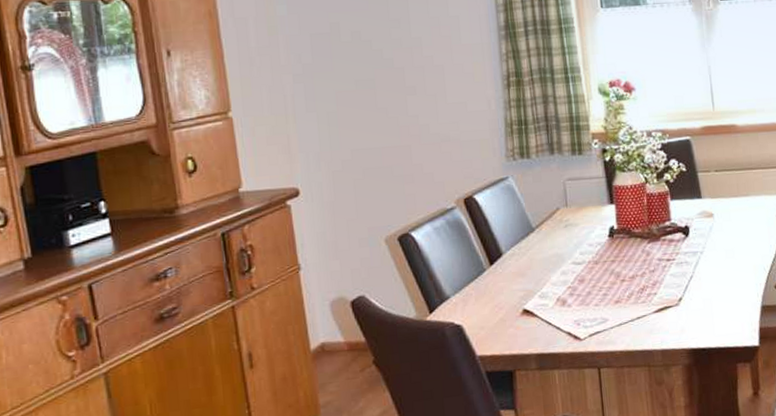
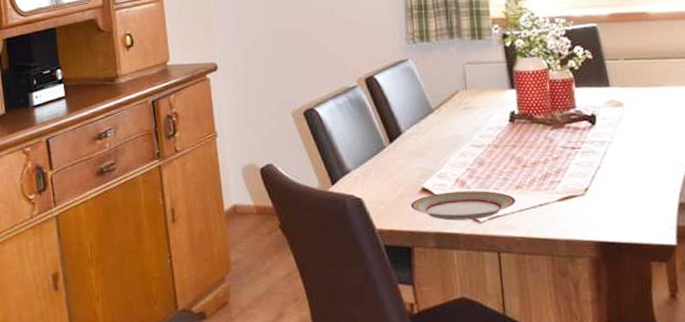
plate: none [512,308,615,341] -> present [410,191,516,221]

